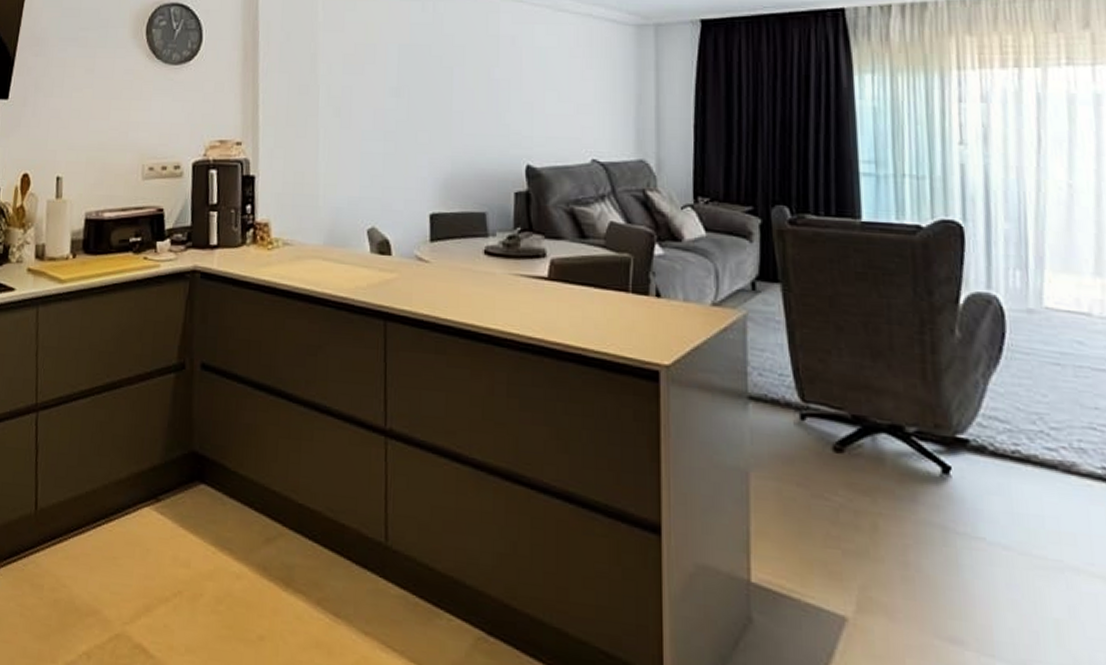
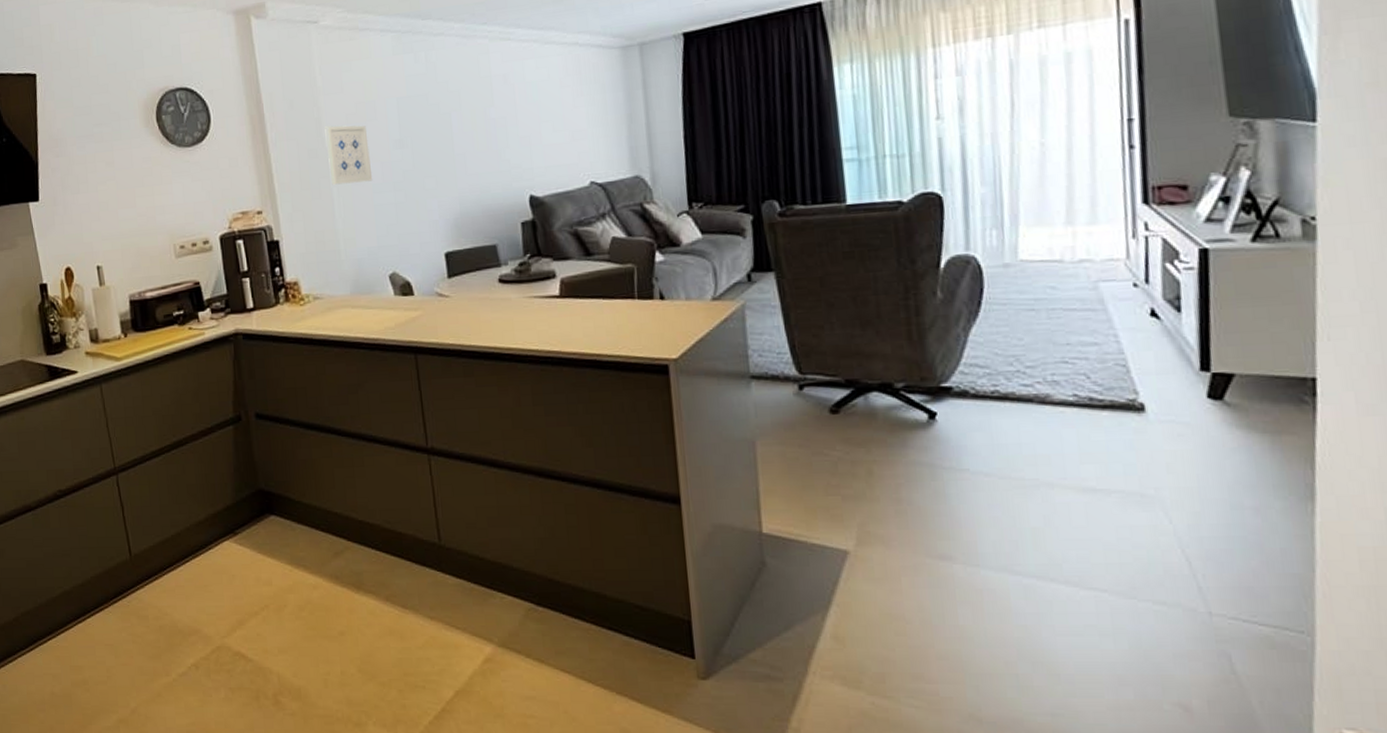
wall art: none [319,63,364,127] -> present [325,125,373,185]

